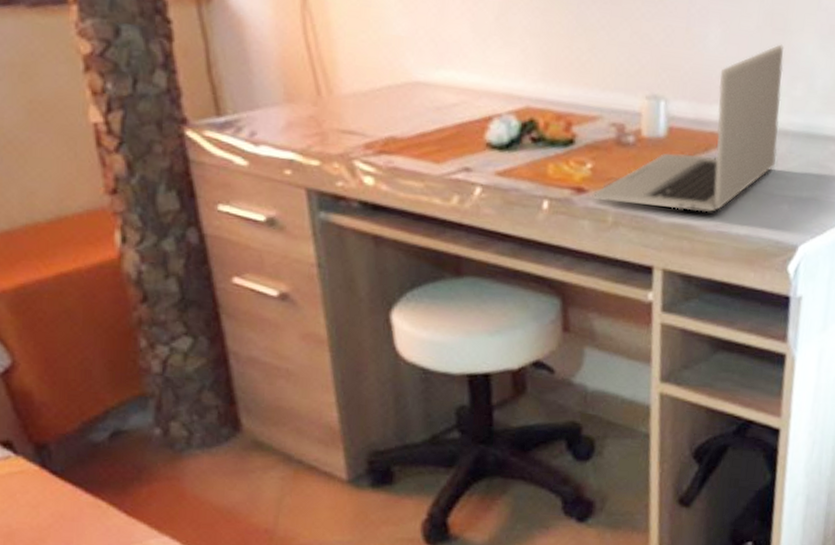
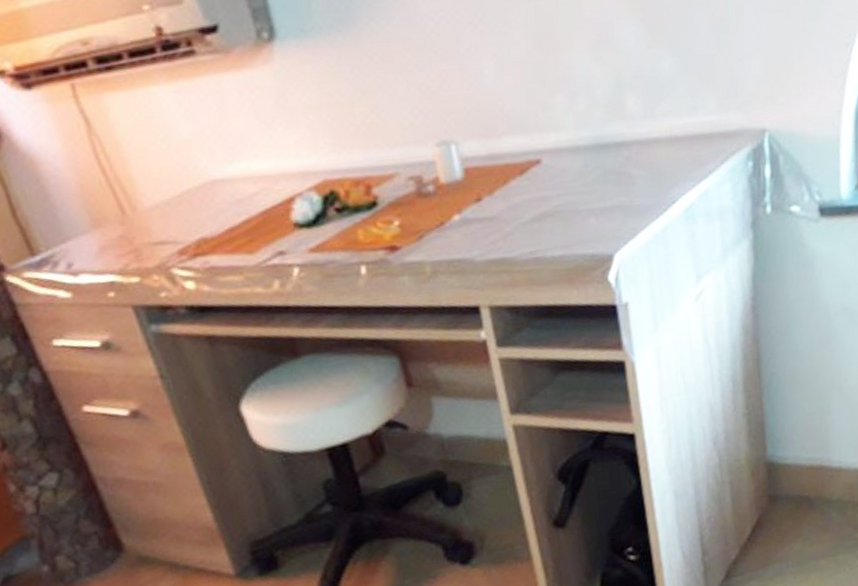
laptop: present [593,44,784,212] -> none [407,64,574,255]

